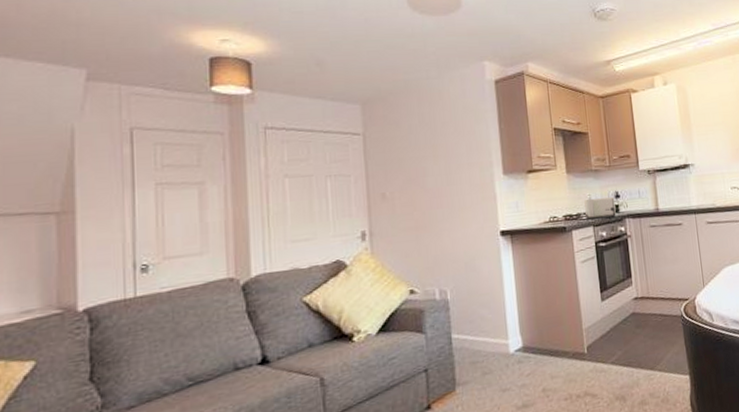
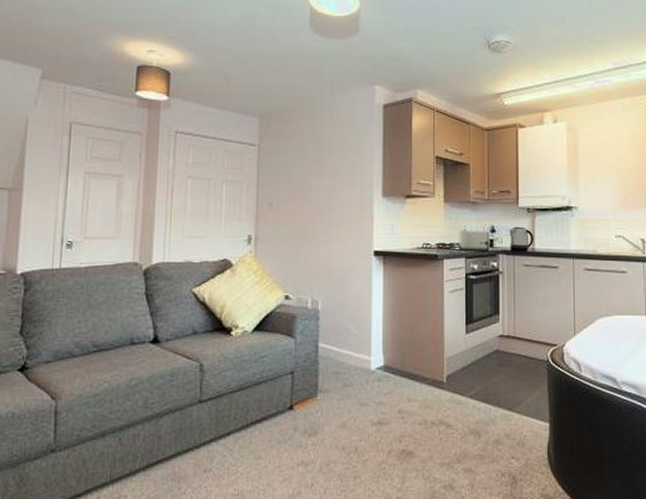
kettle: none [632,188,658,216] -> present [509,226,534,254]

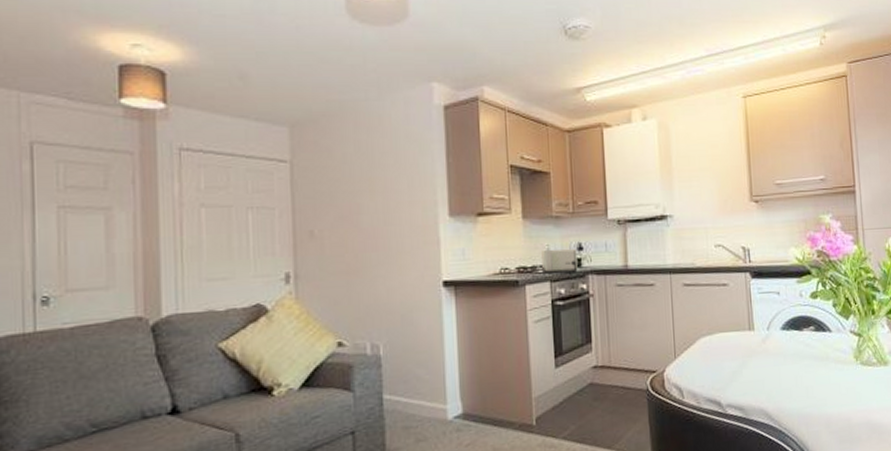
kettle: present [509,226,534,254] -> none [598,241,627,273]

